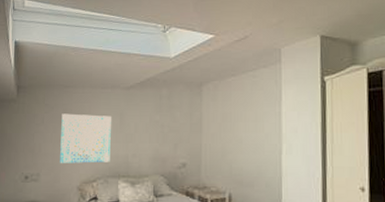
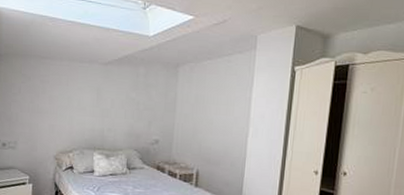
wall art: present [60,113,111,163] -> none [37,84,88,135]

